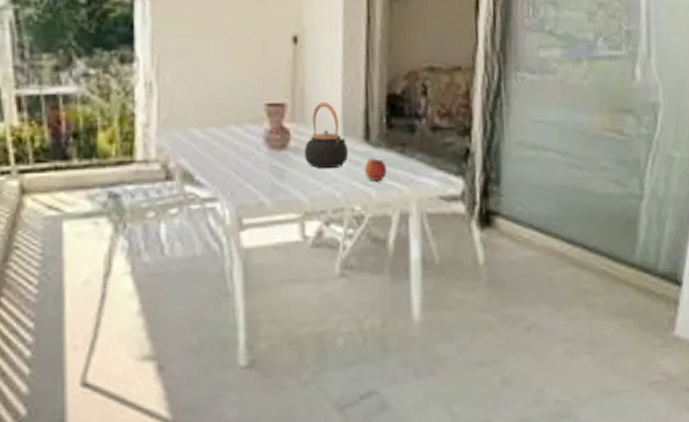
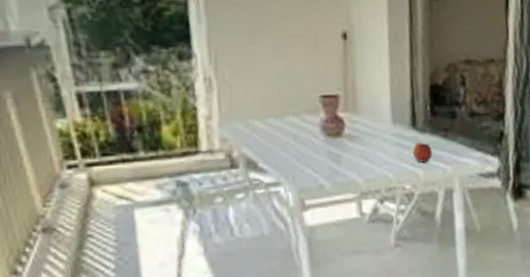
teapot: present [303,101,349,169] -> none [357,92,398,153]

